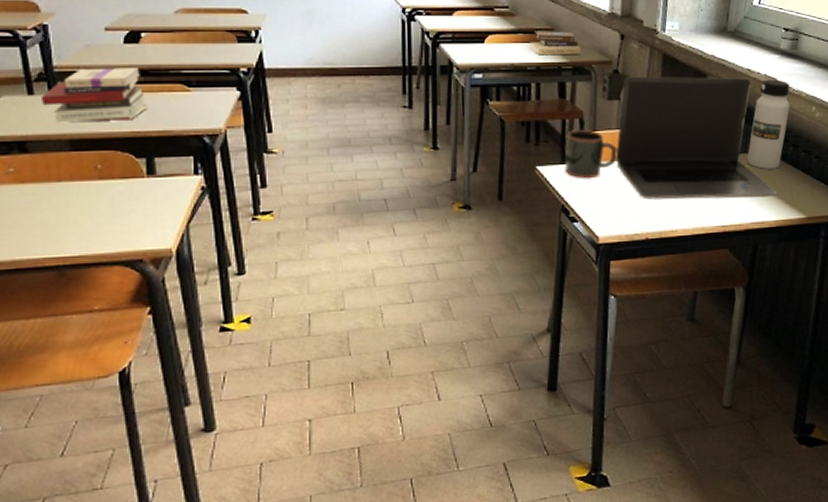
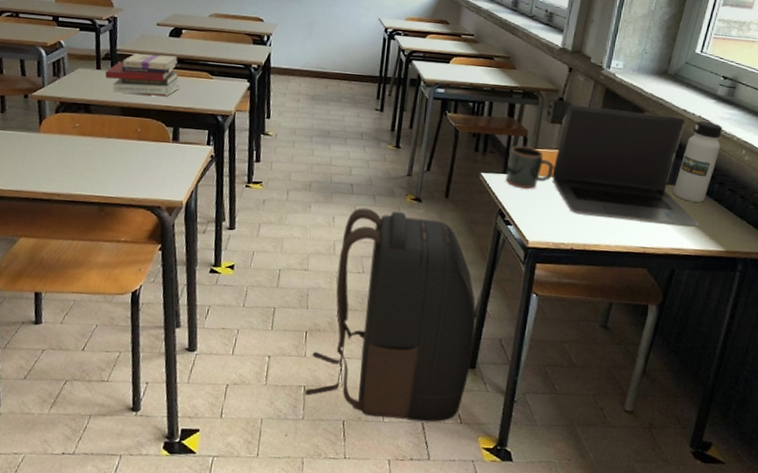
backpack: none [359,223,552,468] -> present [305,207,477,422]
books: present [530,31,581,56] -> none [488,57,532,81]

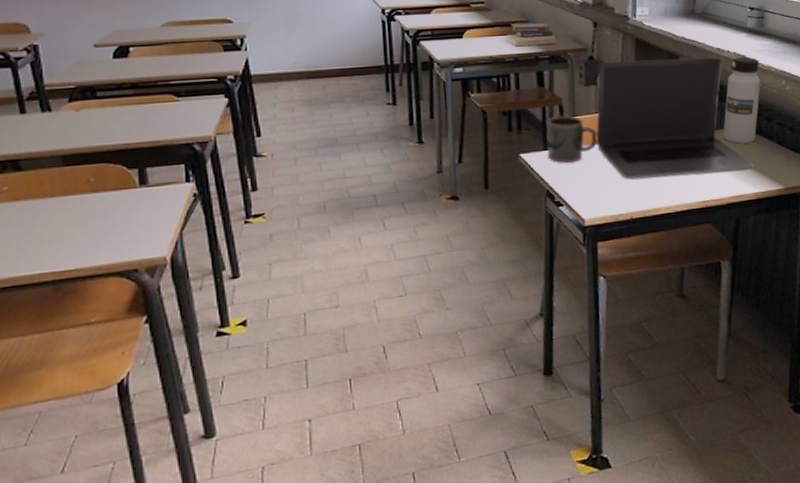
books: present [104,53,180,97] -> none [32,81,139,140]
backpack: present [305,207,477,422] -> none [360,215,547,460]
books: none [488,57,532,81] -> present [506,22,556,47]

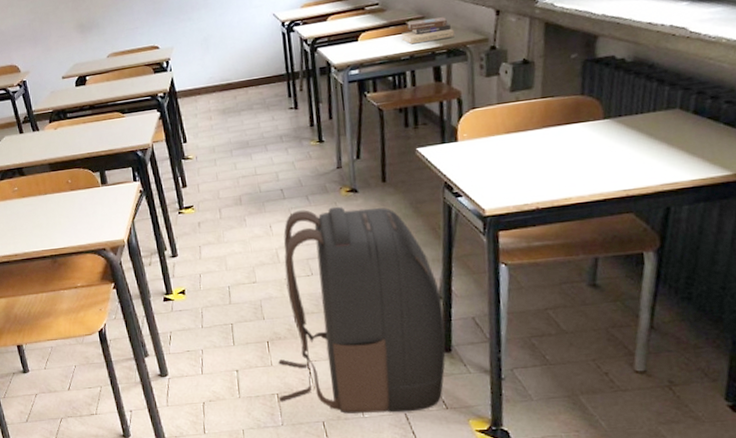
backpack: none [360,215,547,460] -> present [278,206,446,414]
mug: present [546,115,597,163] -> none [444,107,499,155]
laptop computer: present [596,57,755,180] -> none [498,32,693,170]
water bottle: present [723,56,761,144] -> none [651,28,707,127]

